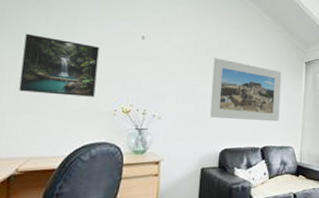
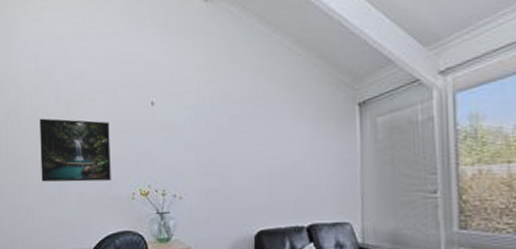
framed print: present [209,58,282,122] -> none [235,115,328,192]

